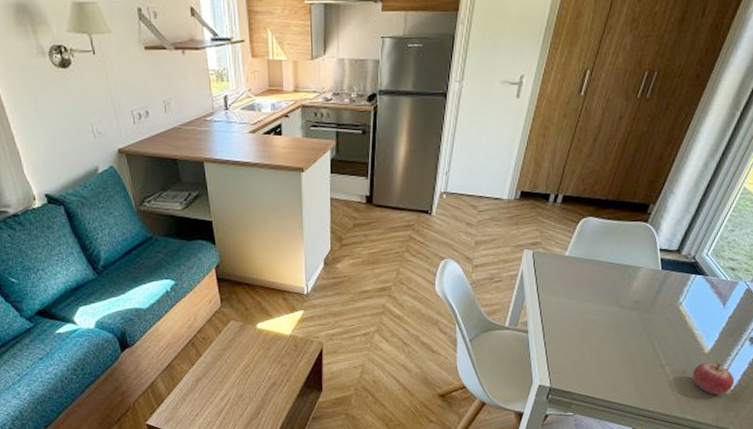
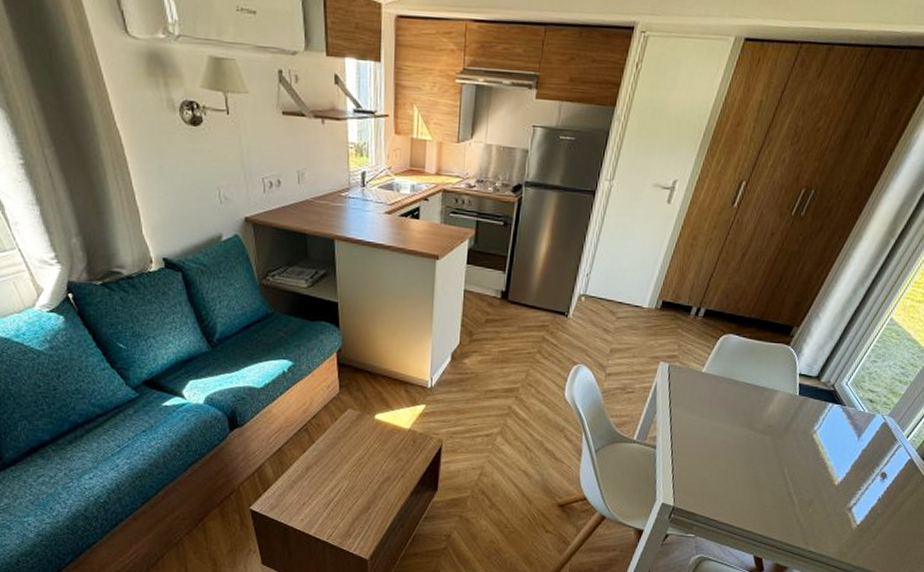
fruit: present [693,362,735,395] -> none [819,494,862,529]

